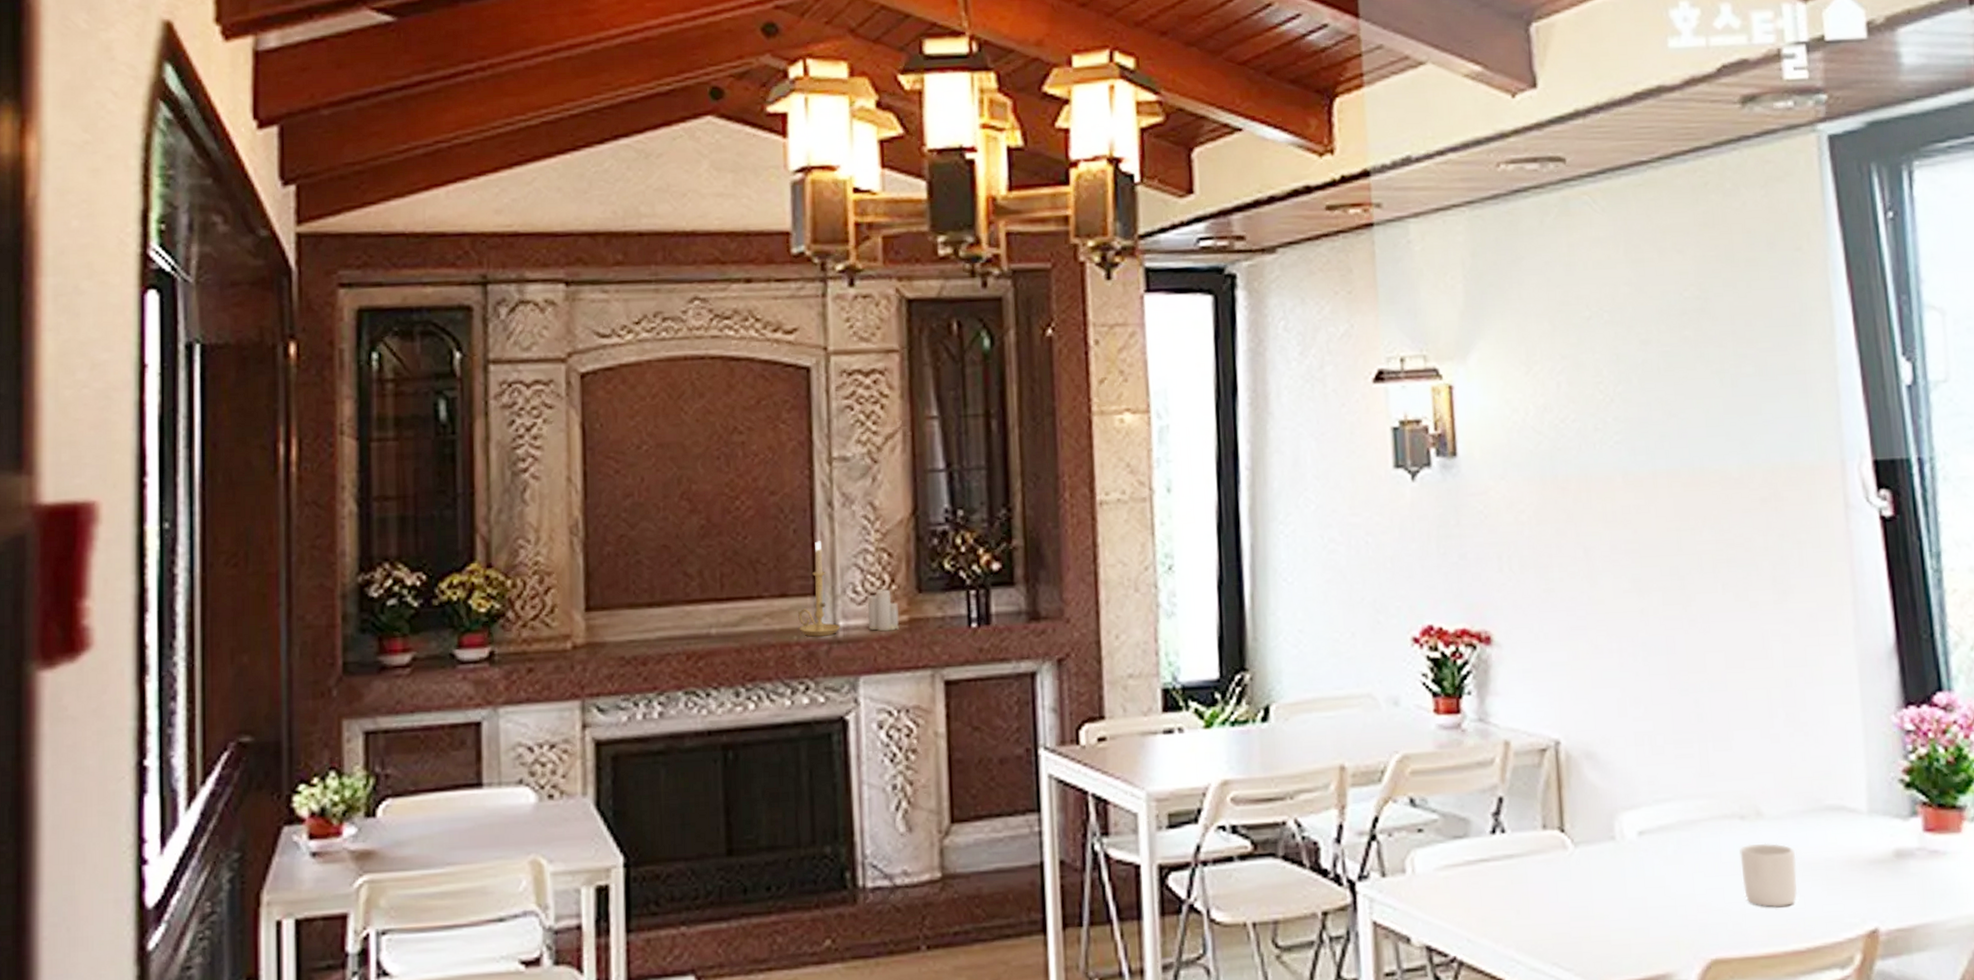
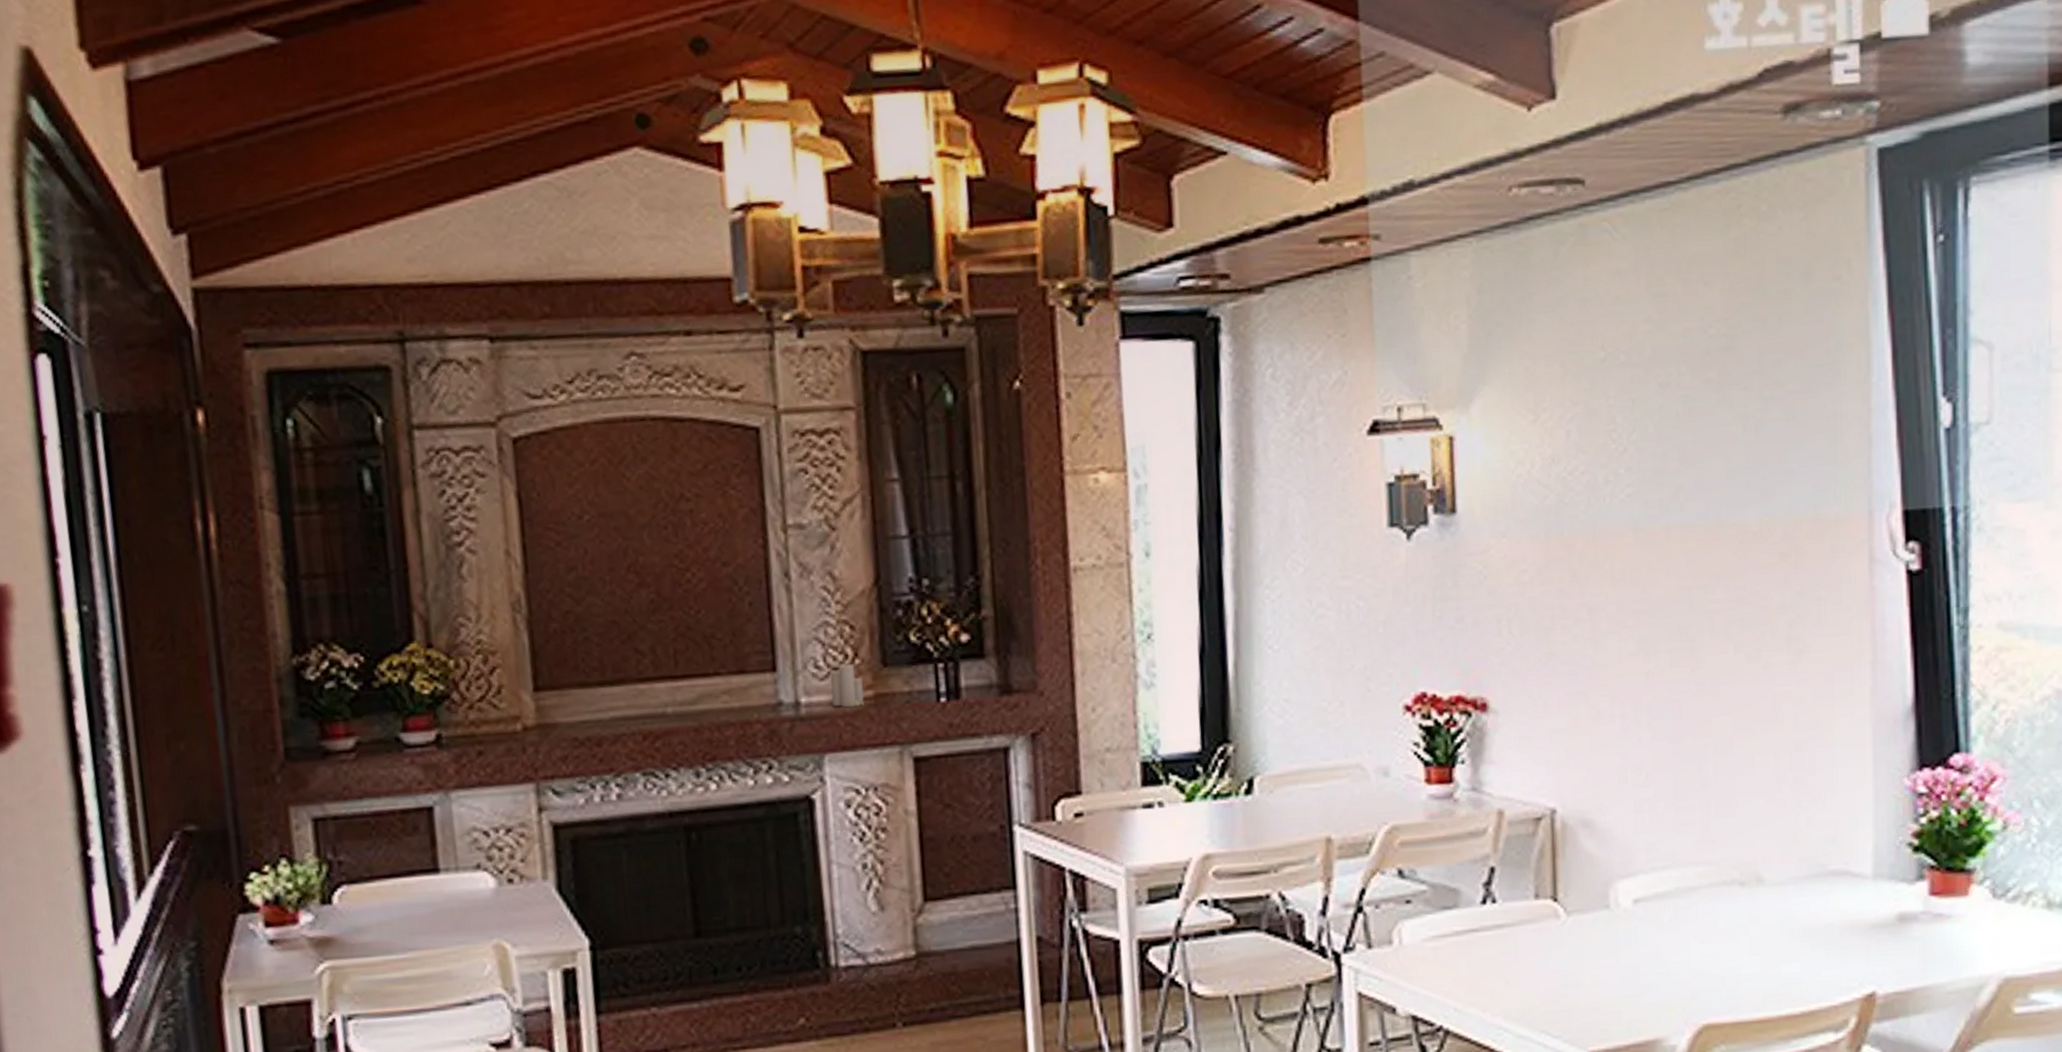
candle holder: present [798,541,840,638] -> none [757,614,802,716]
mug: present [1739,843,1797,907] -> none [1738,909,1796,972]

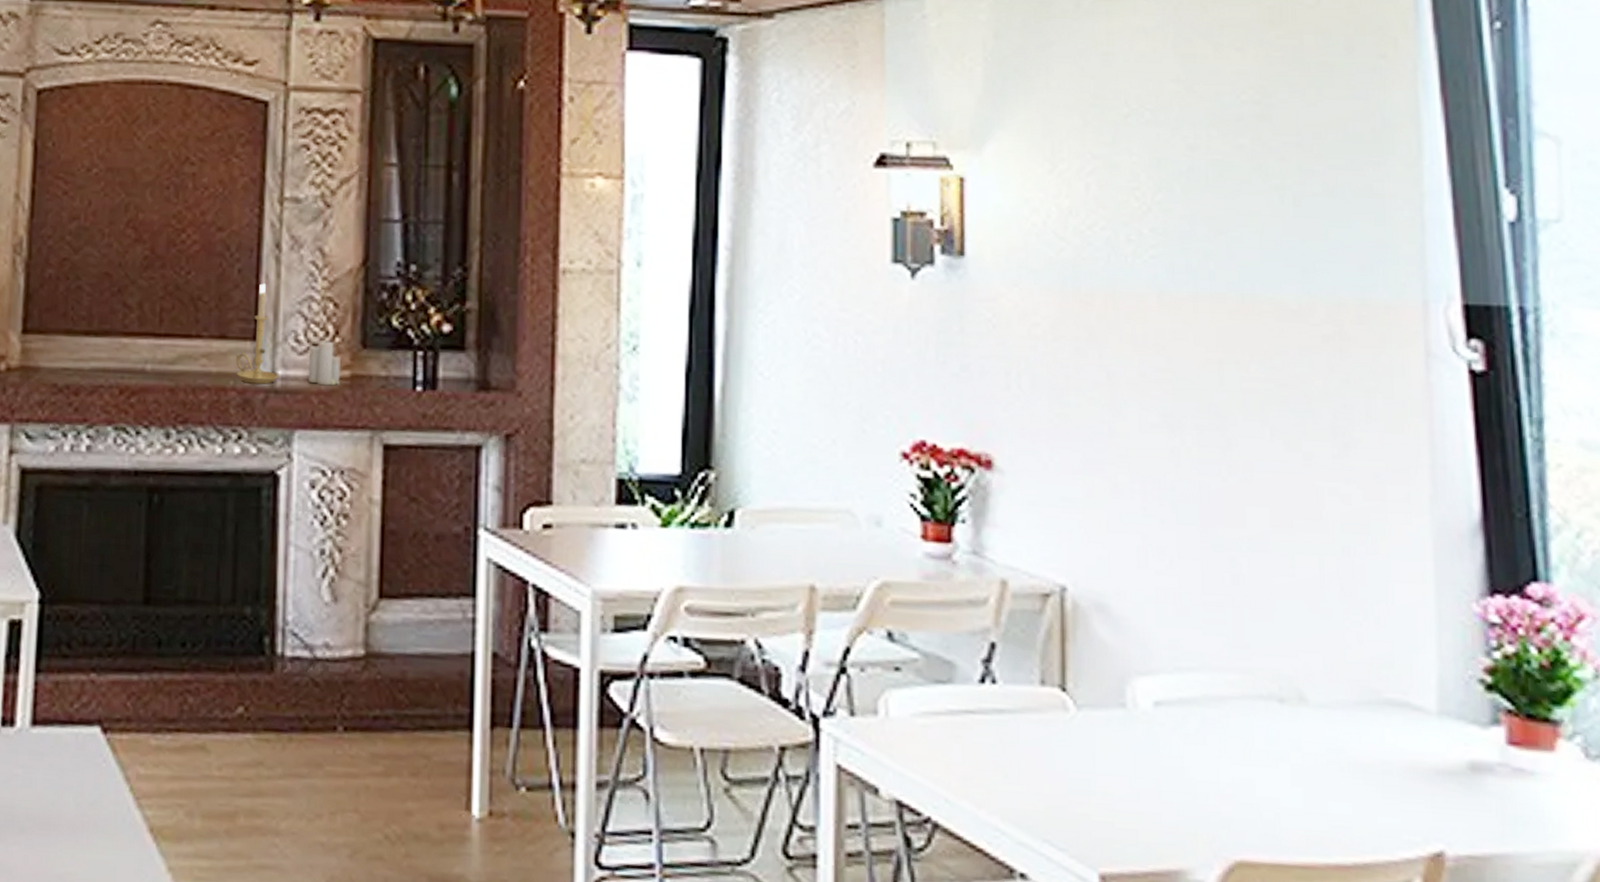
candle holder: none [757,614,802,716] -> present [236,283,278,385]

